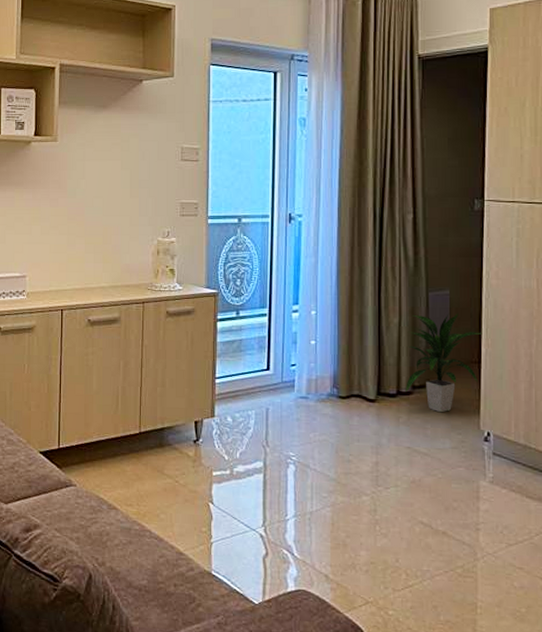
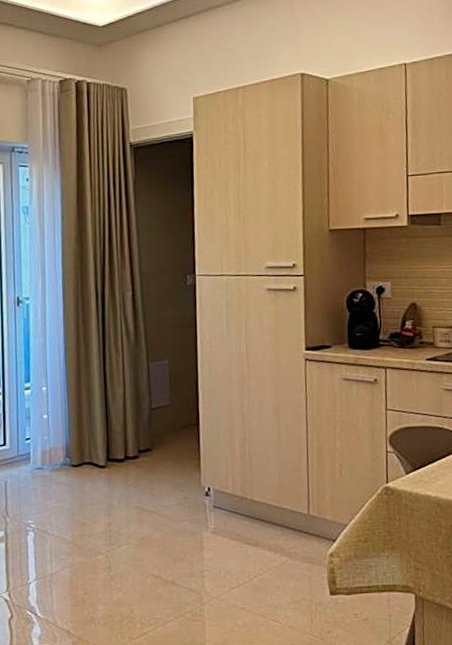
indoor plant: present [406,312,482,413] -> none [132,380,199,473]

